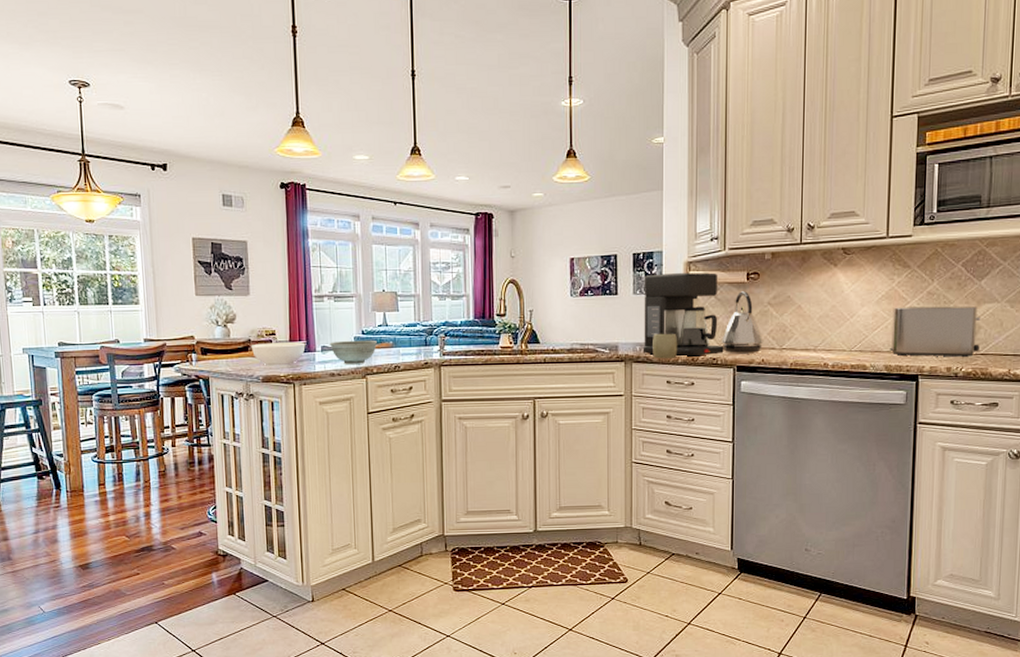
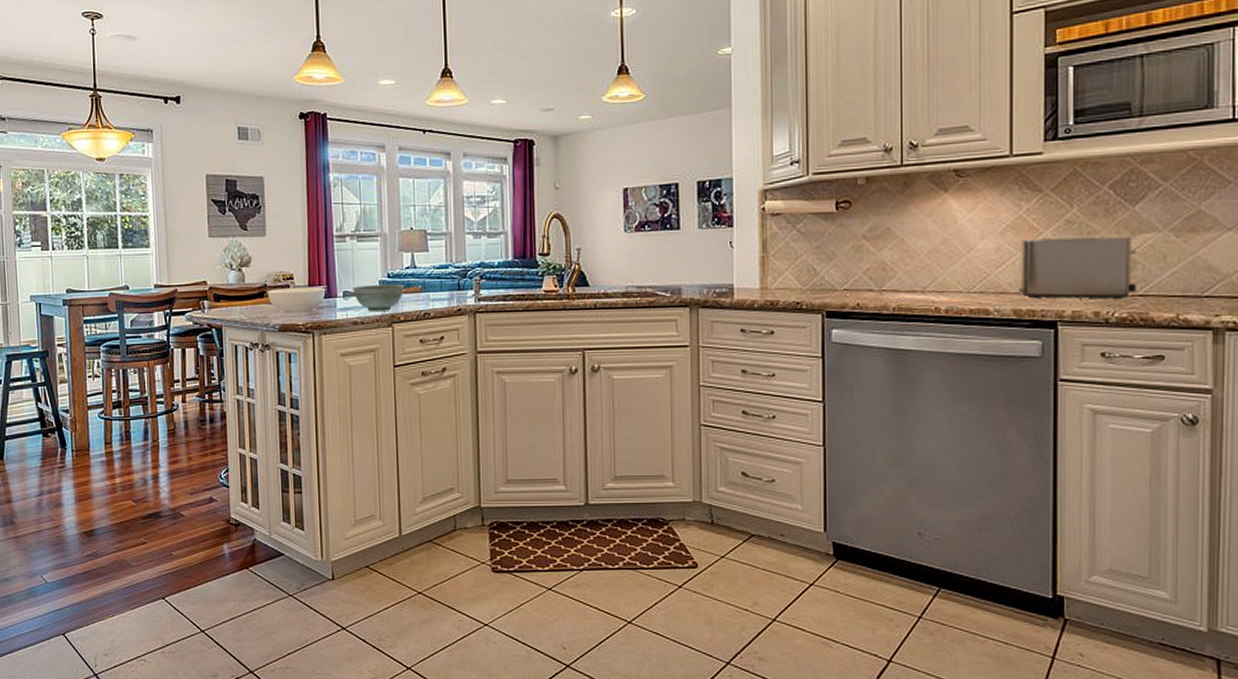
coffee maker: present [642,272,724,357] -> none [711,202,810,301]
mug: present [653,333,678,360] -> none [723,273,754,305]
kettle: present [722,291,764,354] -> none [807,223,859,297]

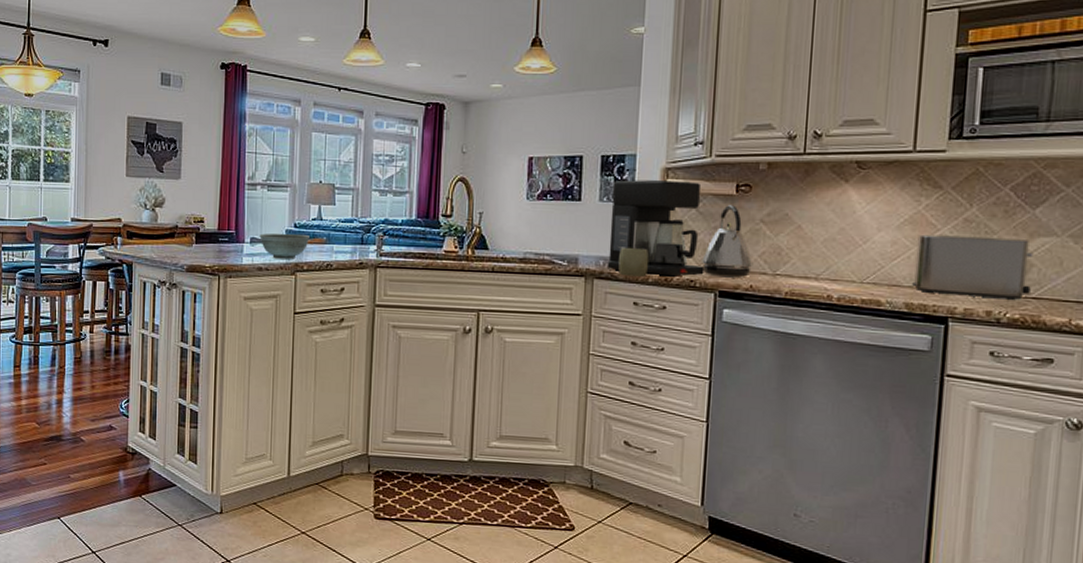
bowl: present [267,287,326,314] -> none [177,230,234,256]
coffee maker: none [711,202,810,301] -> present [607,179,705,277]
mug: none [723,273,754,305] -> present [618,247,650,278]
kettle: none [807,223,859,297] -> present [702,205,753,278]

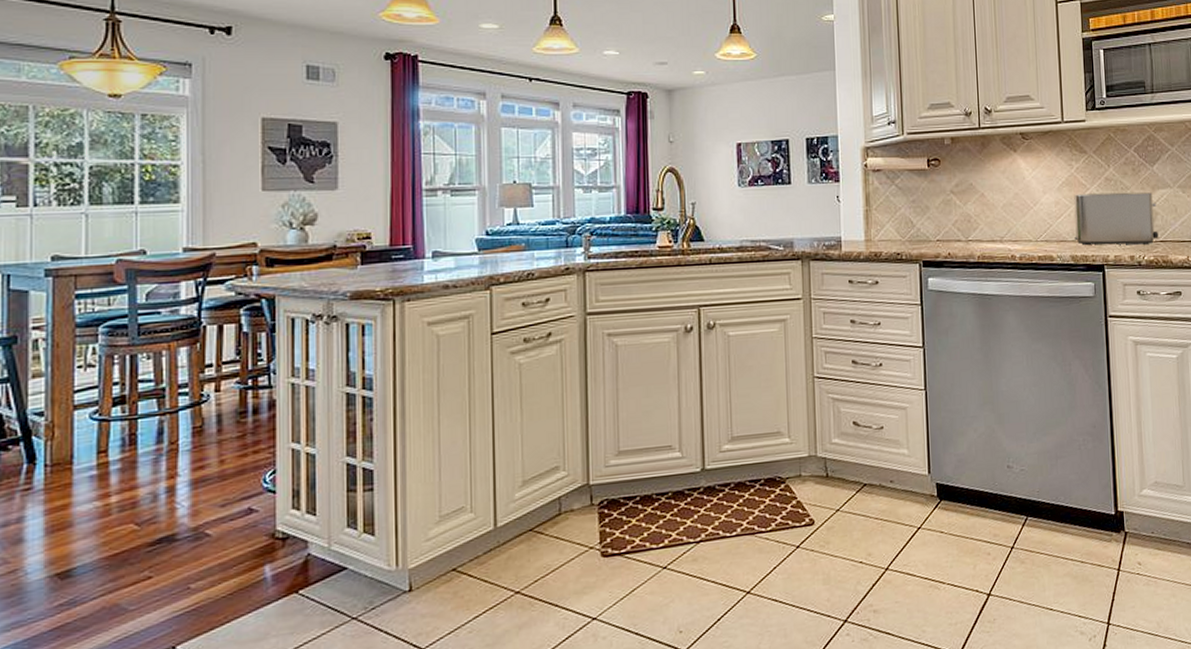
bowl: present [259,233,310,260] -> none [443,242,505,273]
coffee maker: present [607,179,705,277] -> none [820,159,908,252]
mug: present [618,247,650,278] -> none [831,226,860,257]
kettle: present [702,205,753,278] -> none [905,179,949,248]

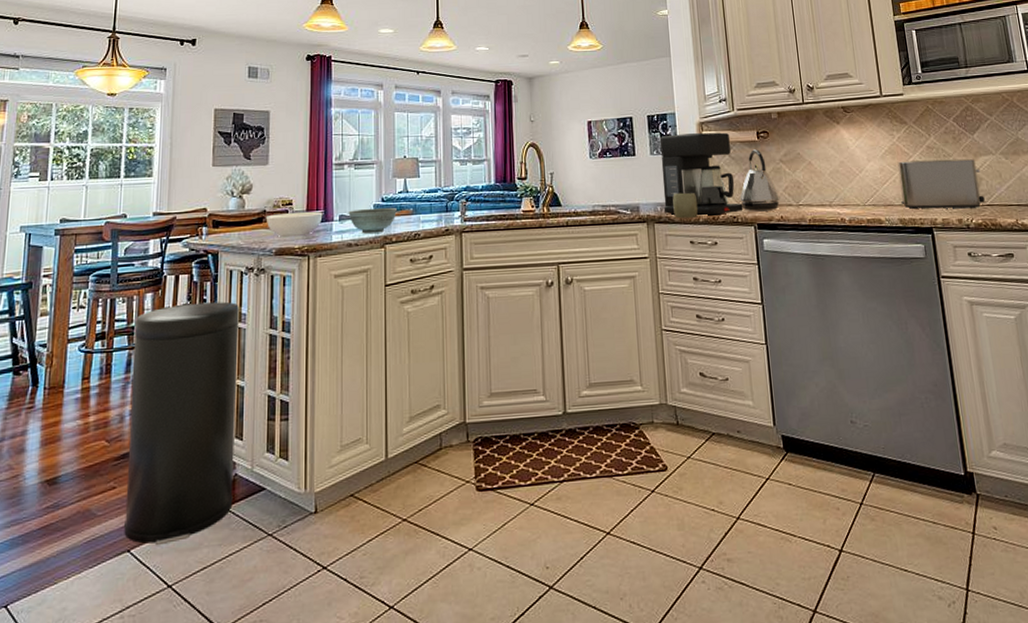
pedal bin: none [166,355,306,640] -> present [124,301,239,546]
bowl: none [336,247,411,279] -> present [265,212,323,238]
bowl: none [443,242,505,273] -> present [348,207,397,234]
coffee maker: none [820,159,908,252] -> present [660,132,743,216]
mug: none [831,226,860,257] -> present [672,192,699,220]
kettle: none [905,179,949,248] -> present [740,149,781,212]

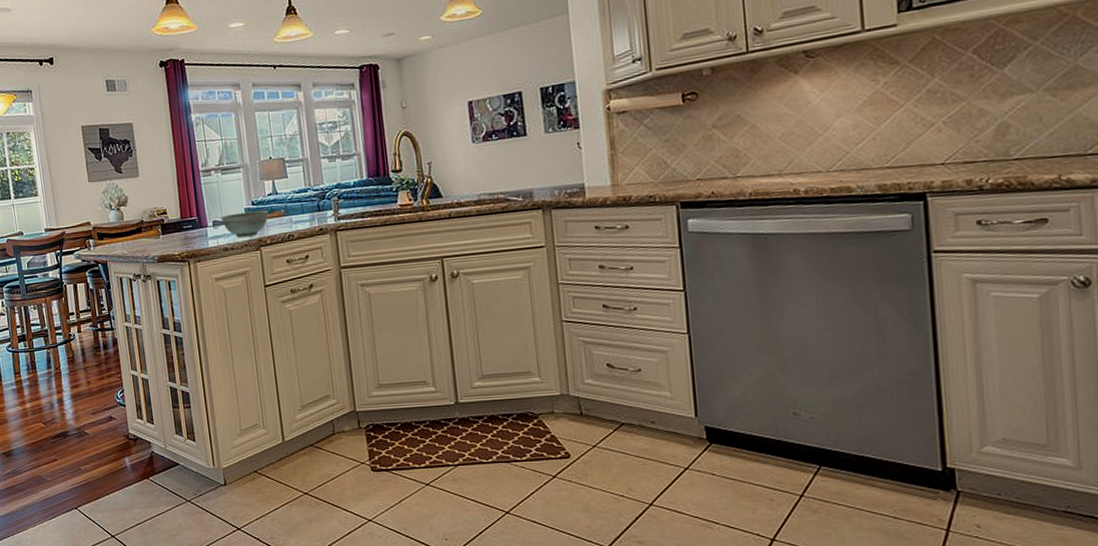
pedal bin: present [124,301,239,546] -> none [47,306,154,505]
bowl: present [265,212,323,238] -> none [144,219,197,246]
coffee maker: present [660,132,743,216] -> none [557,98,663,198]
mug: present [672,192,699,220] -> none [573,171,605,204]
kettle: present [740,149,781,212] -> none [658,115,712,189]
toaster: present [897,158,985,209] -> none [880,100,1011,171]

